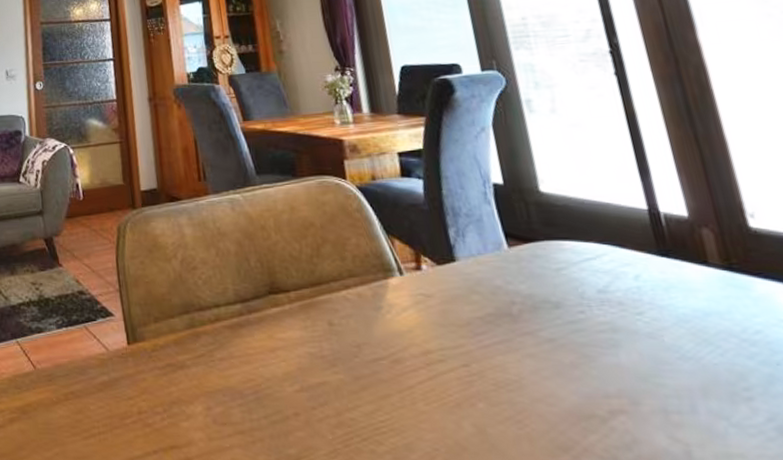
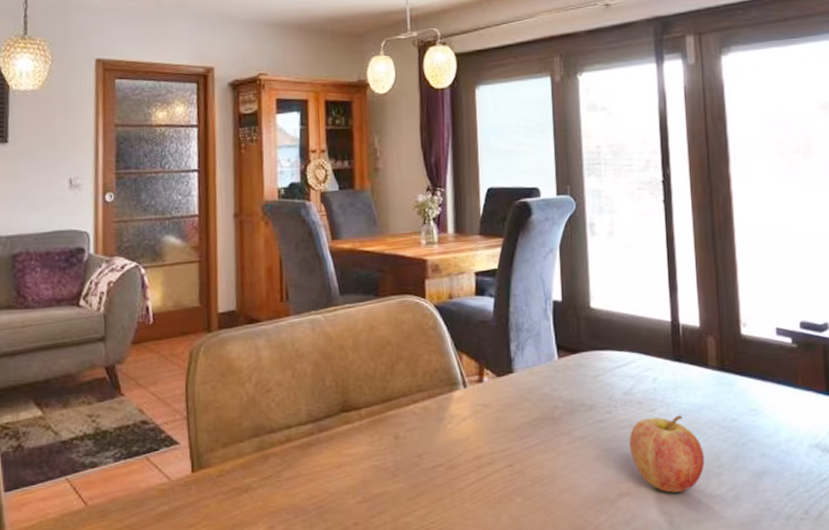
fruit: none [613,321,726,416] -> present [629,415,705,493]

